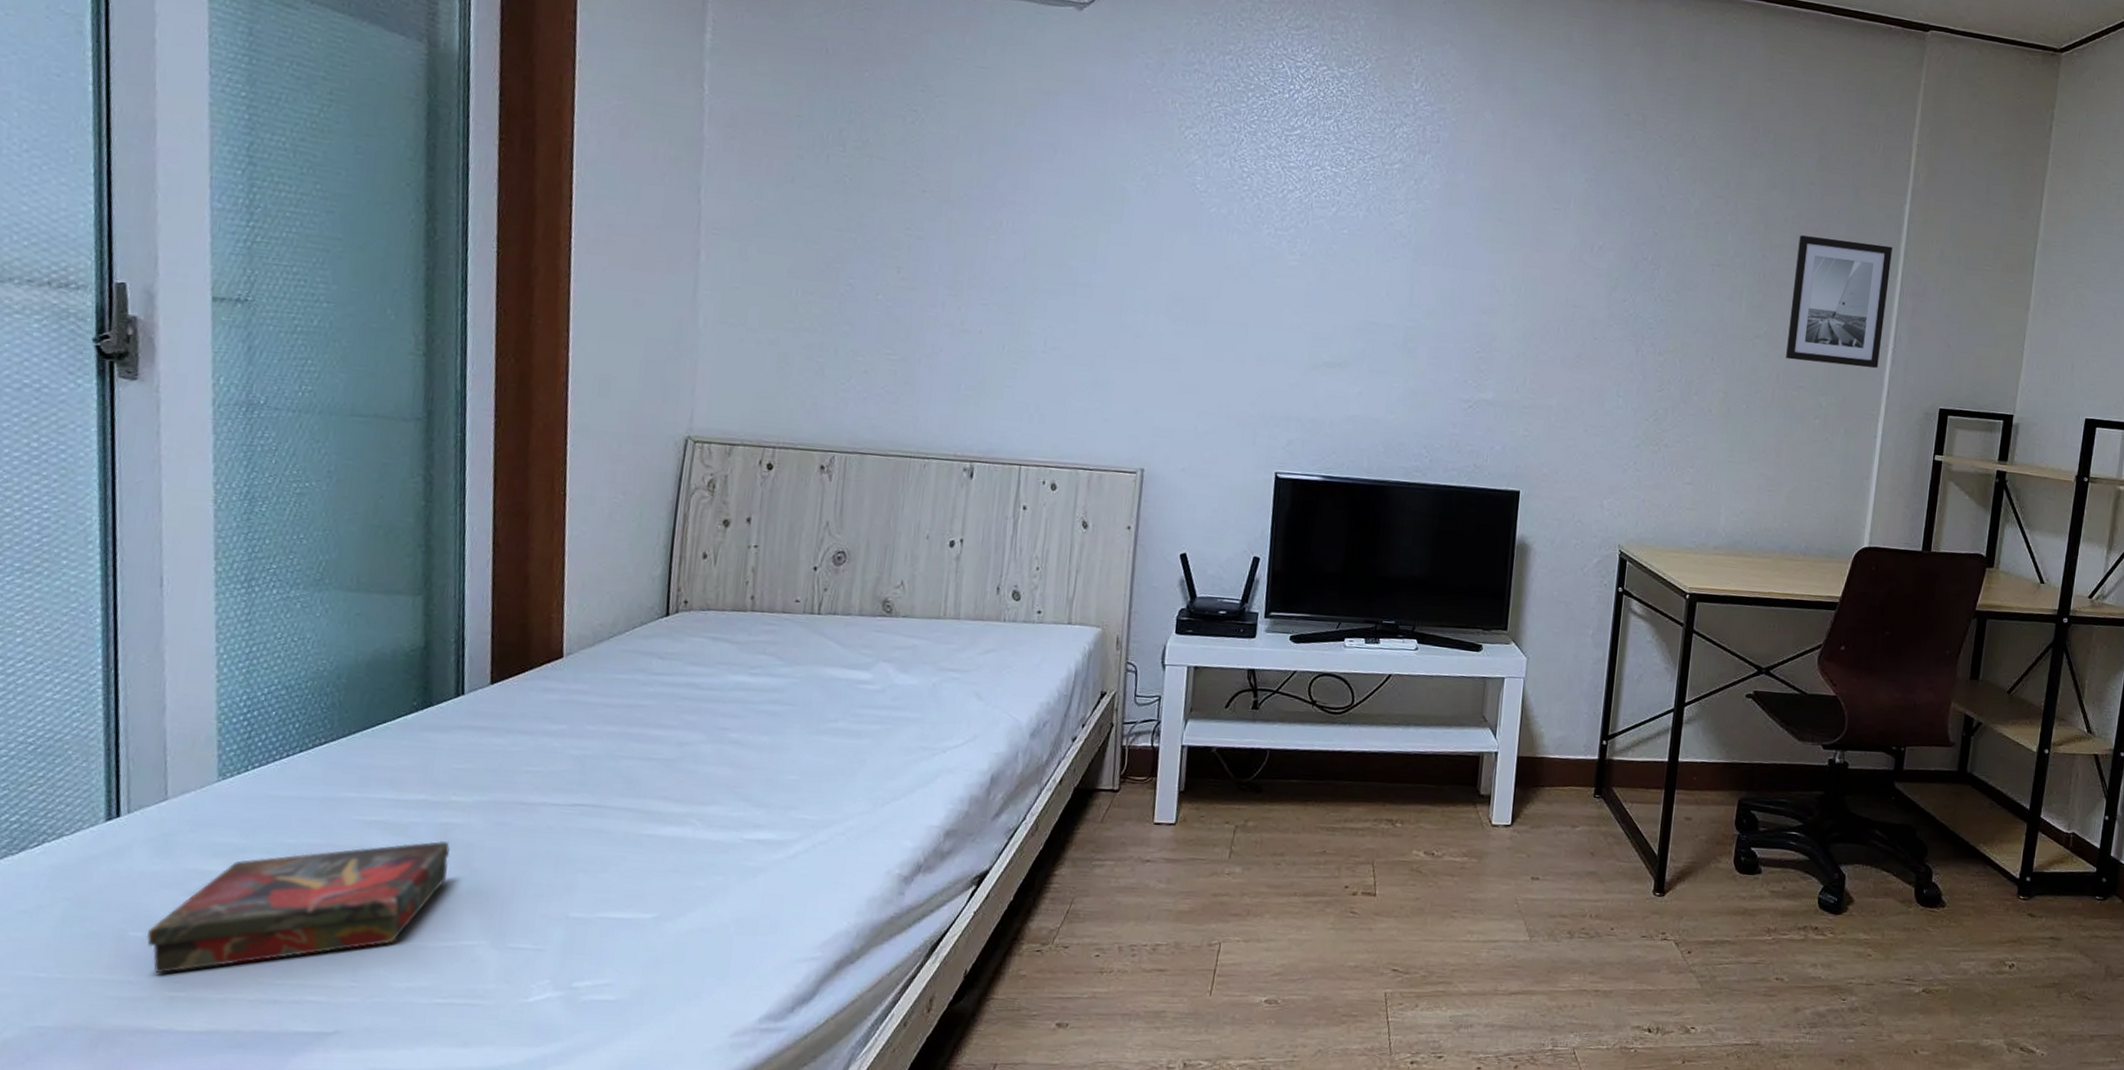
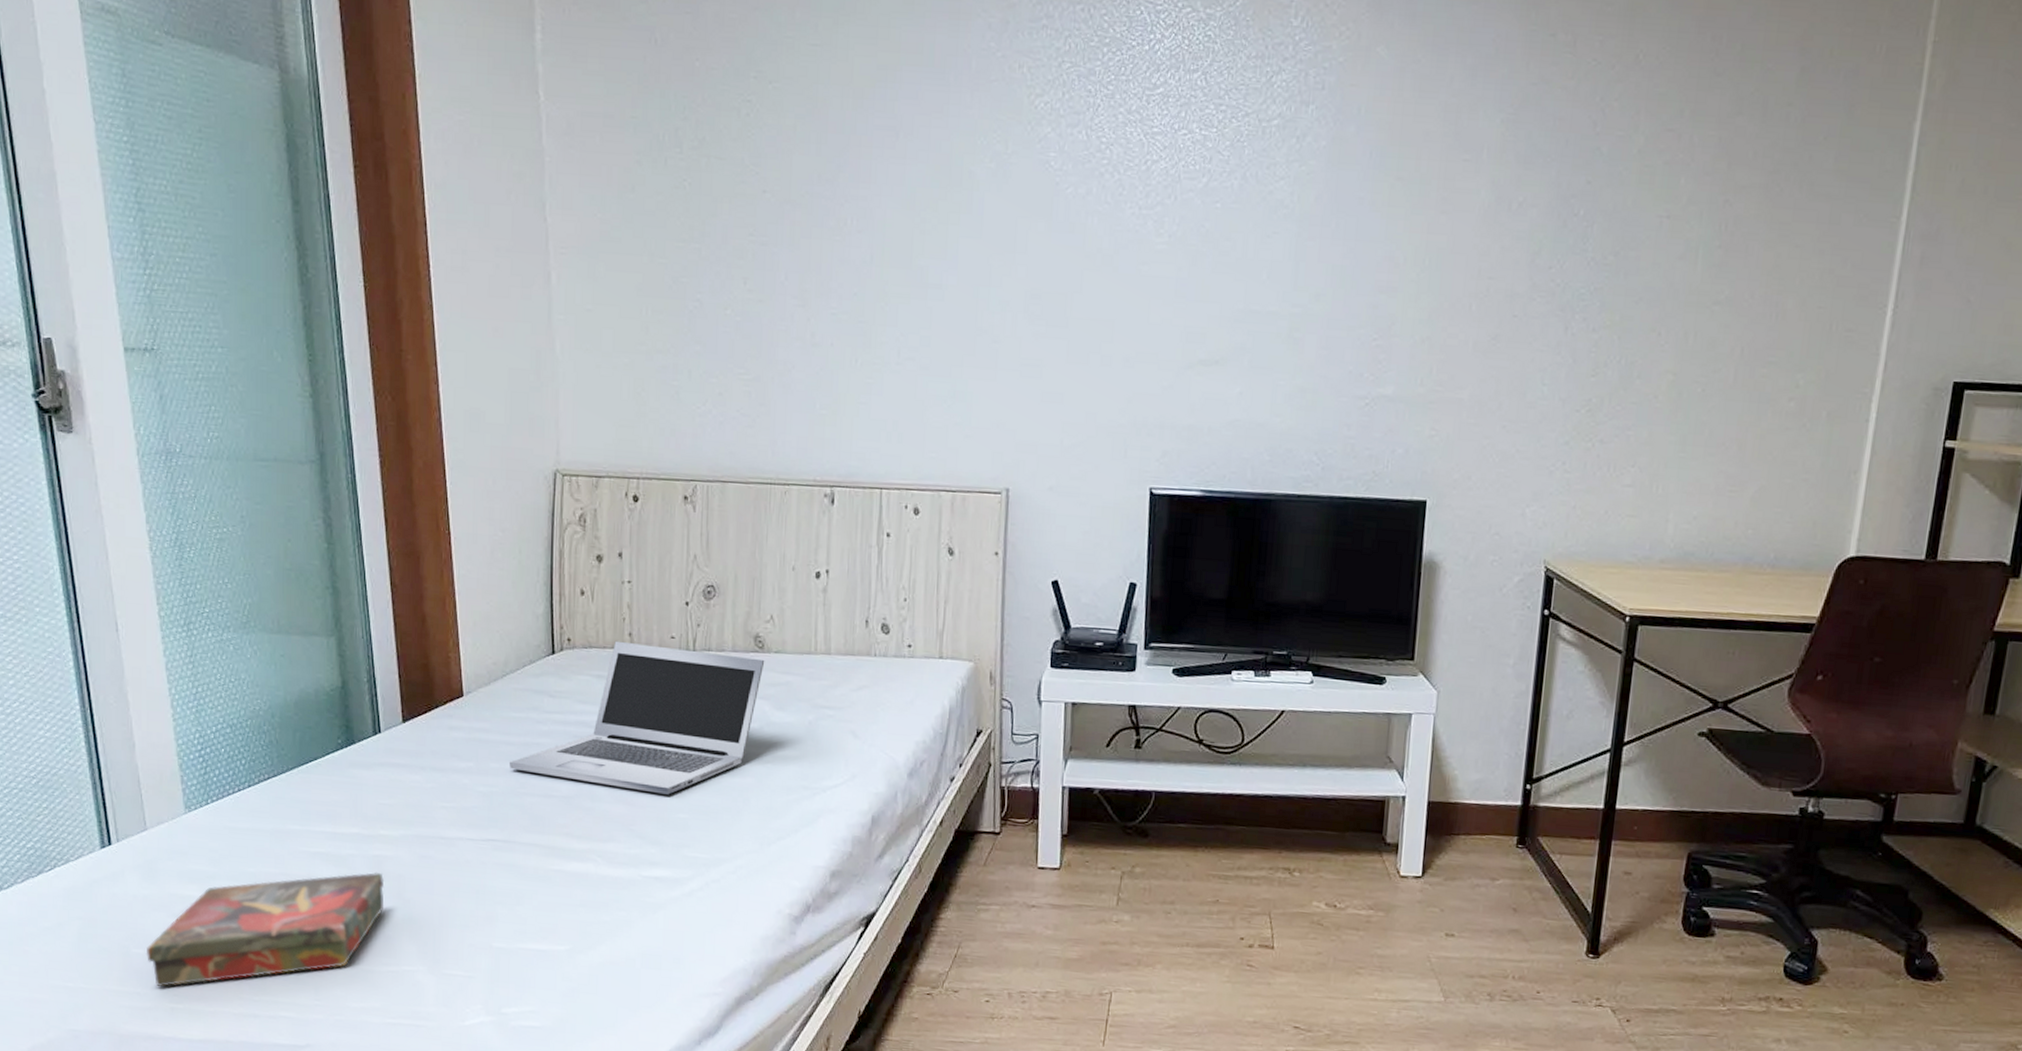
laptop: none [607,603,892,757] -> present [510,640,765,795]
wall art: present [1786,235,1893,368] -> none [1753,171,1896,335]

